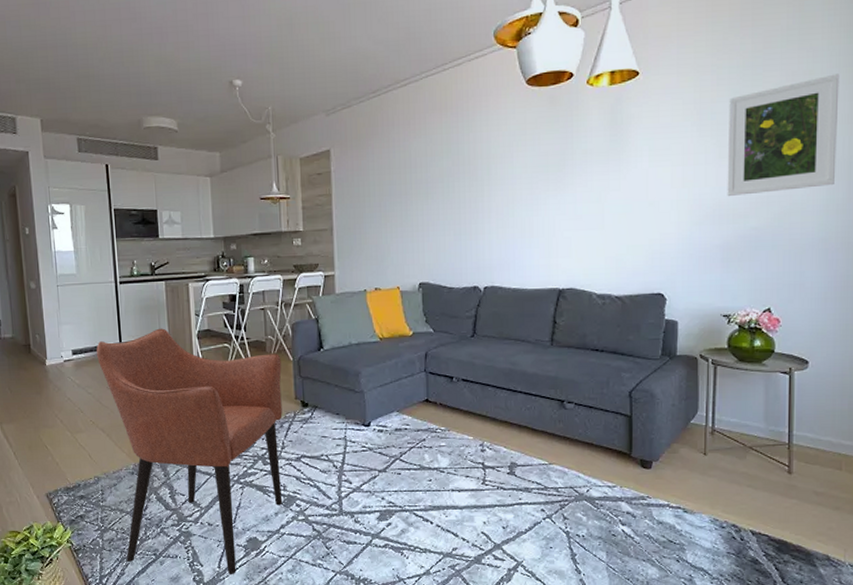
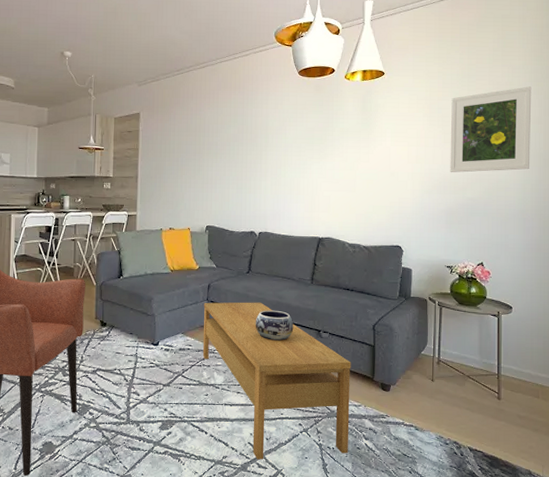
coffee table: none [421,370,603,551] -> present [202,302,351,460]
decorative bowl: none [484,379,531,415] -> present [255,310,294,341]

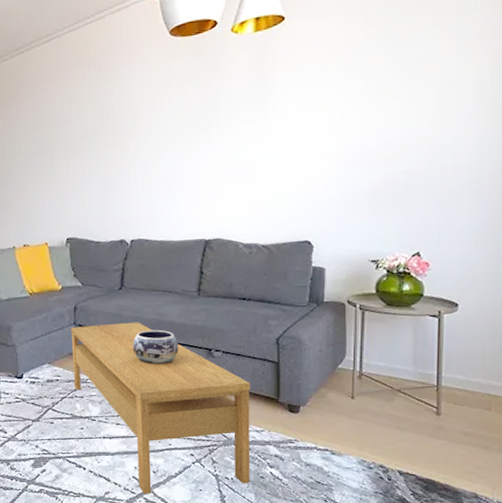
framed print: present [450,86,532,173] -> none [375,9,494,140]

